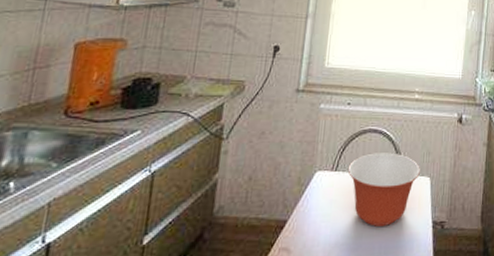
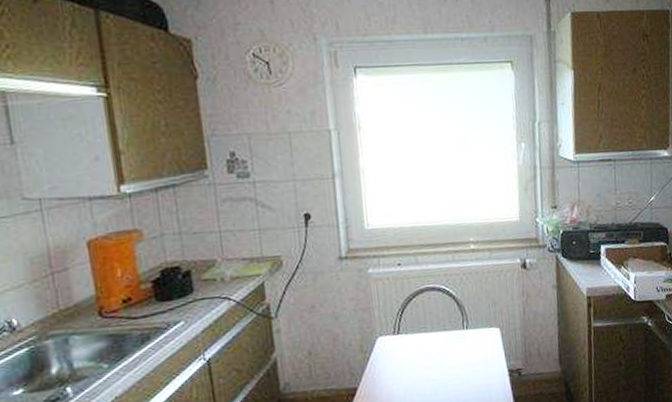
mixing bowl: present [347,153,420,227] -> none [410,308,488,383]

